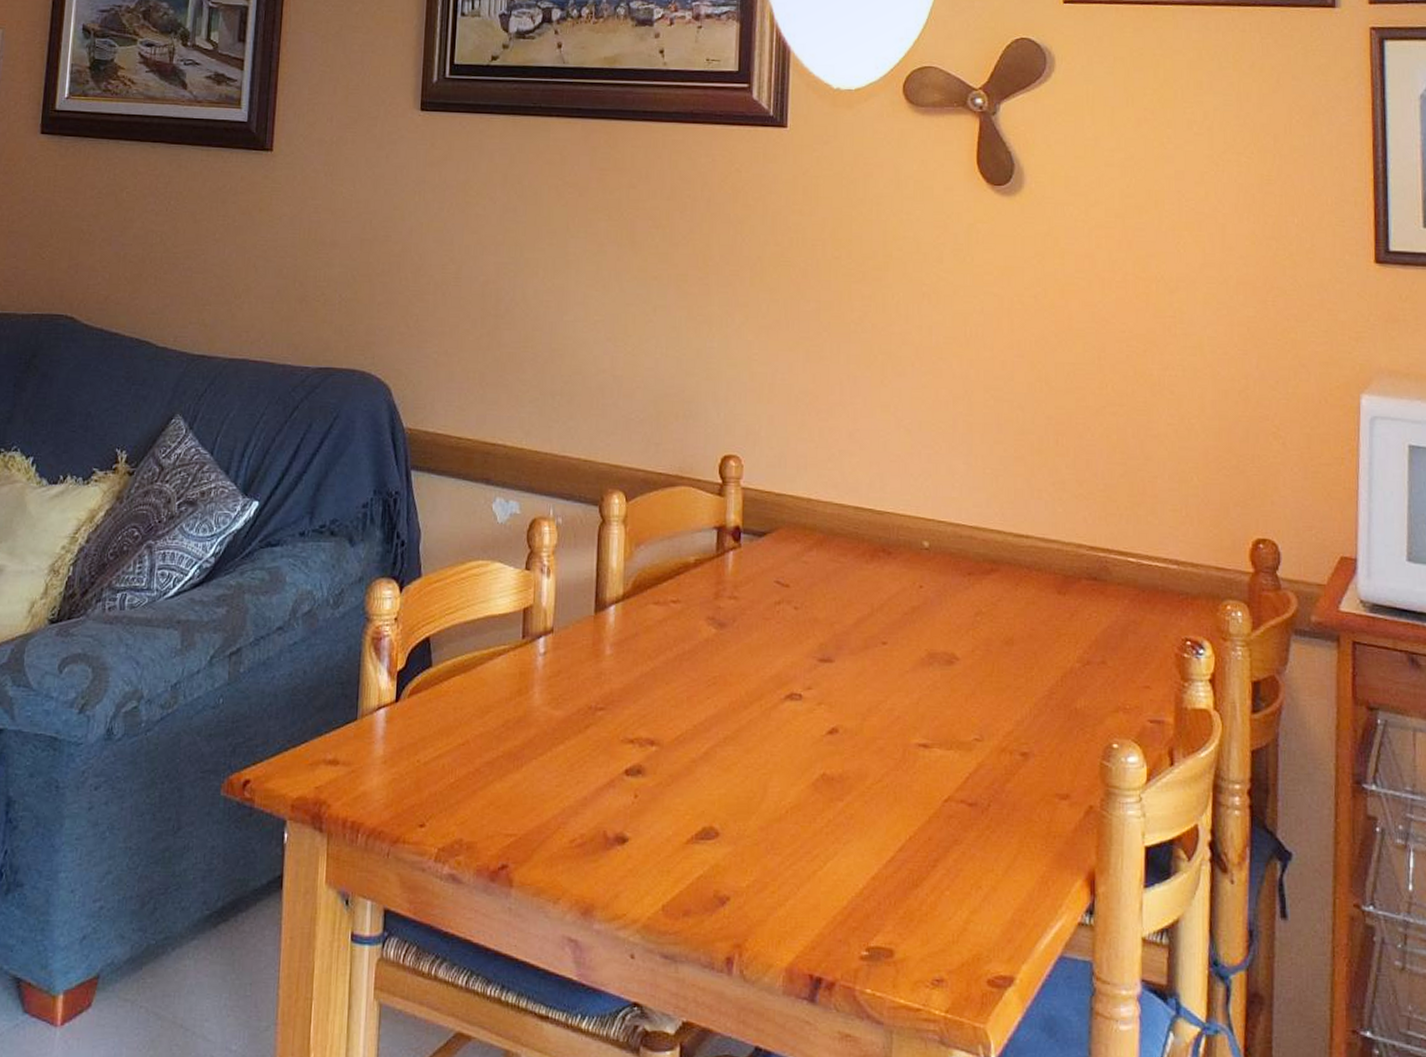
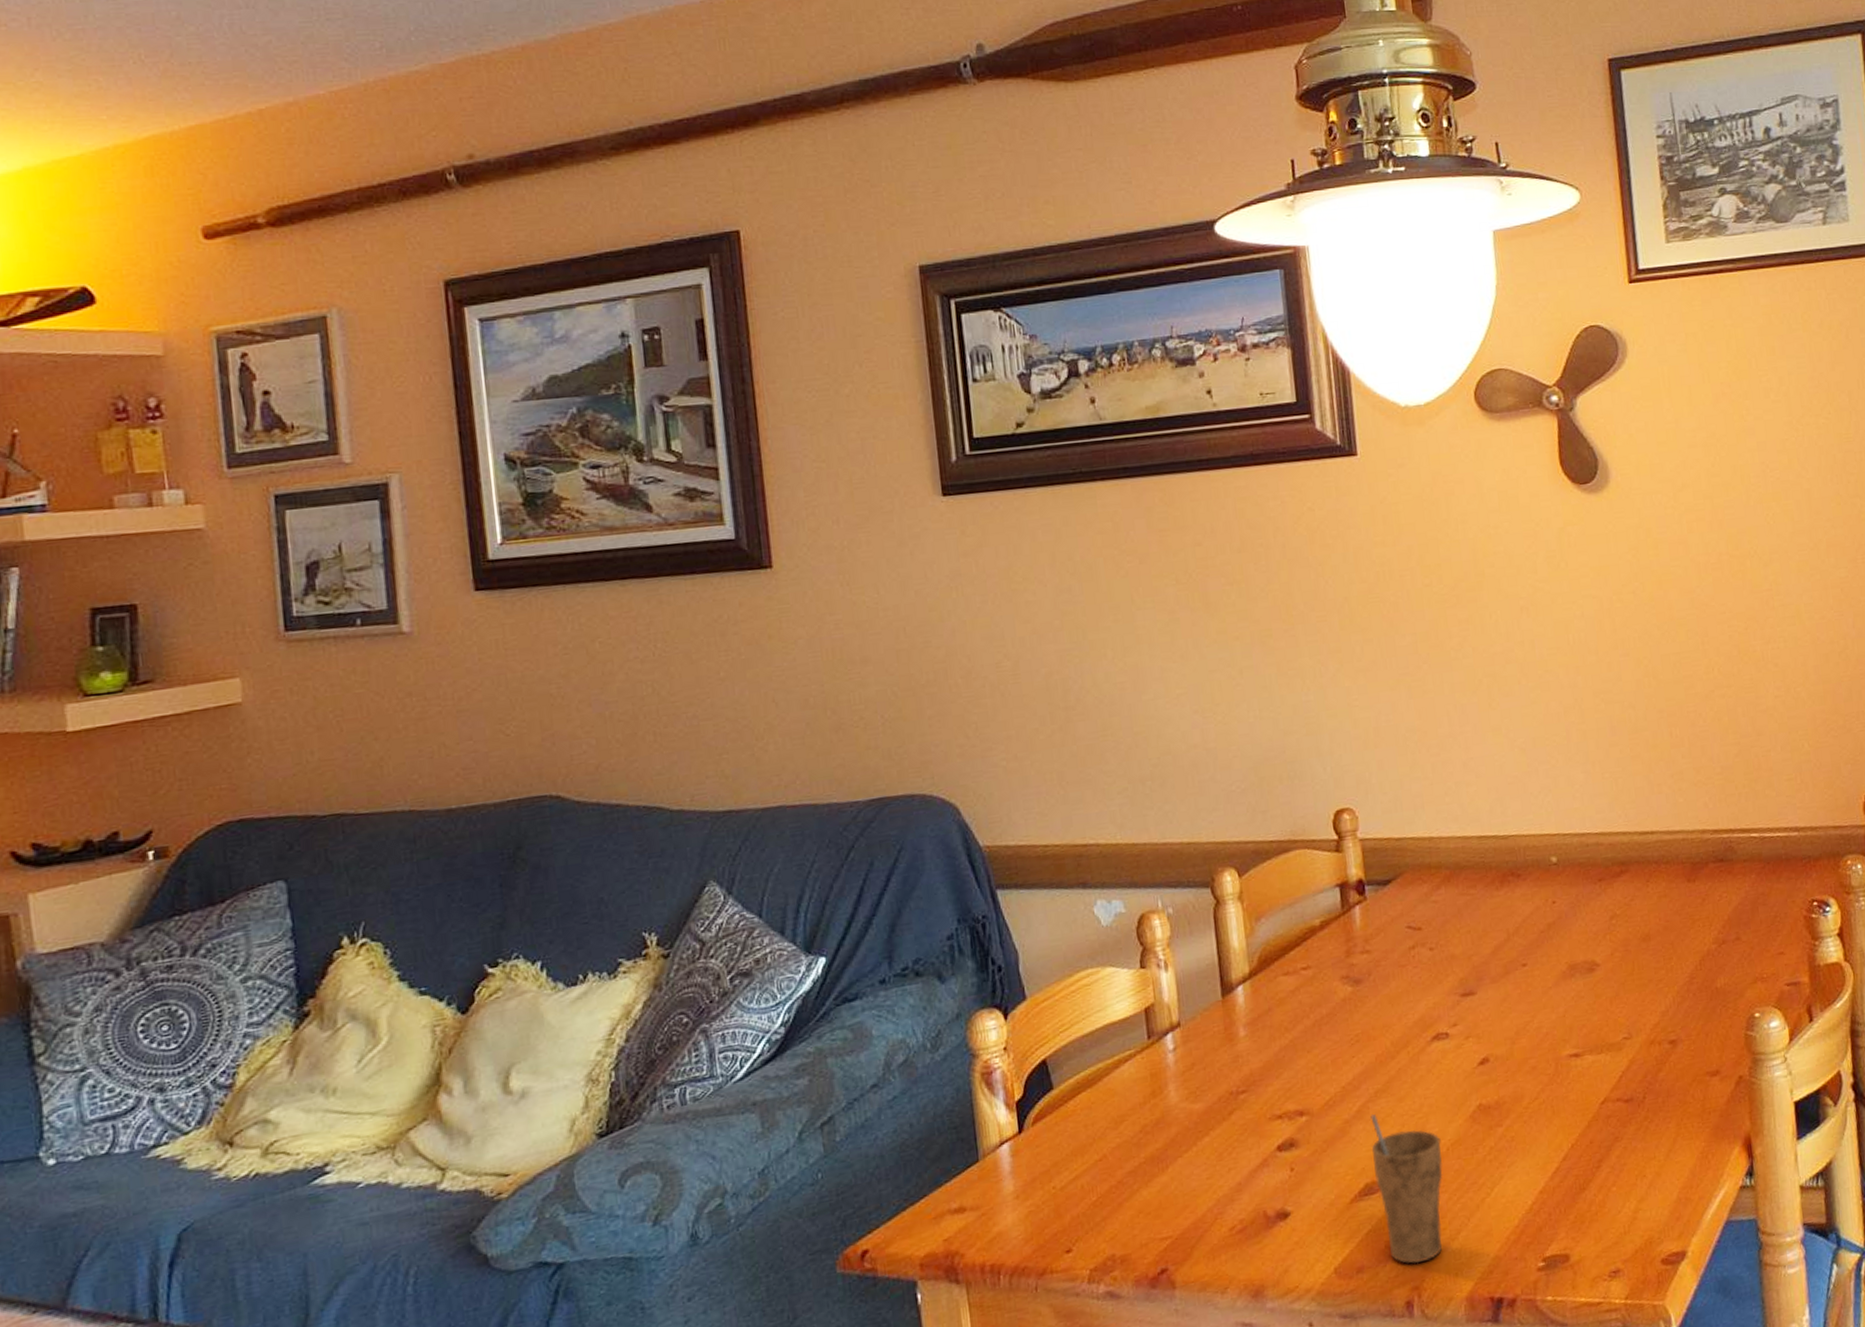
cup: none [712,760,781,921] -> present [1370,1114,1443,1264]

